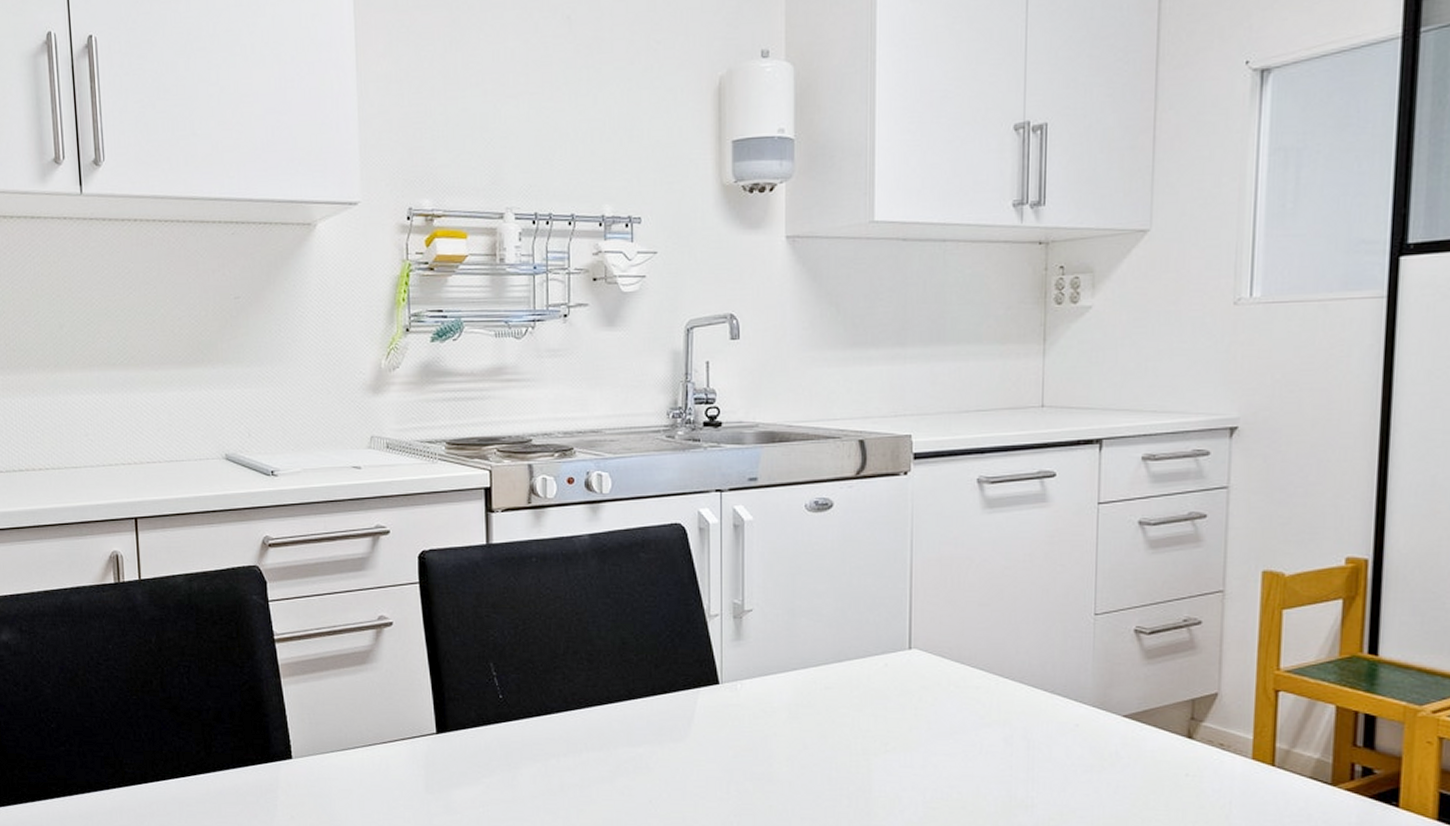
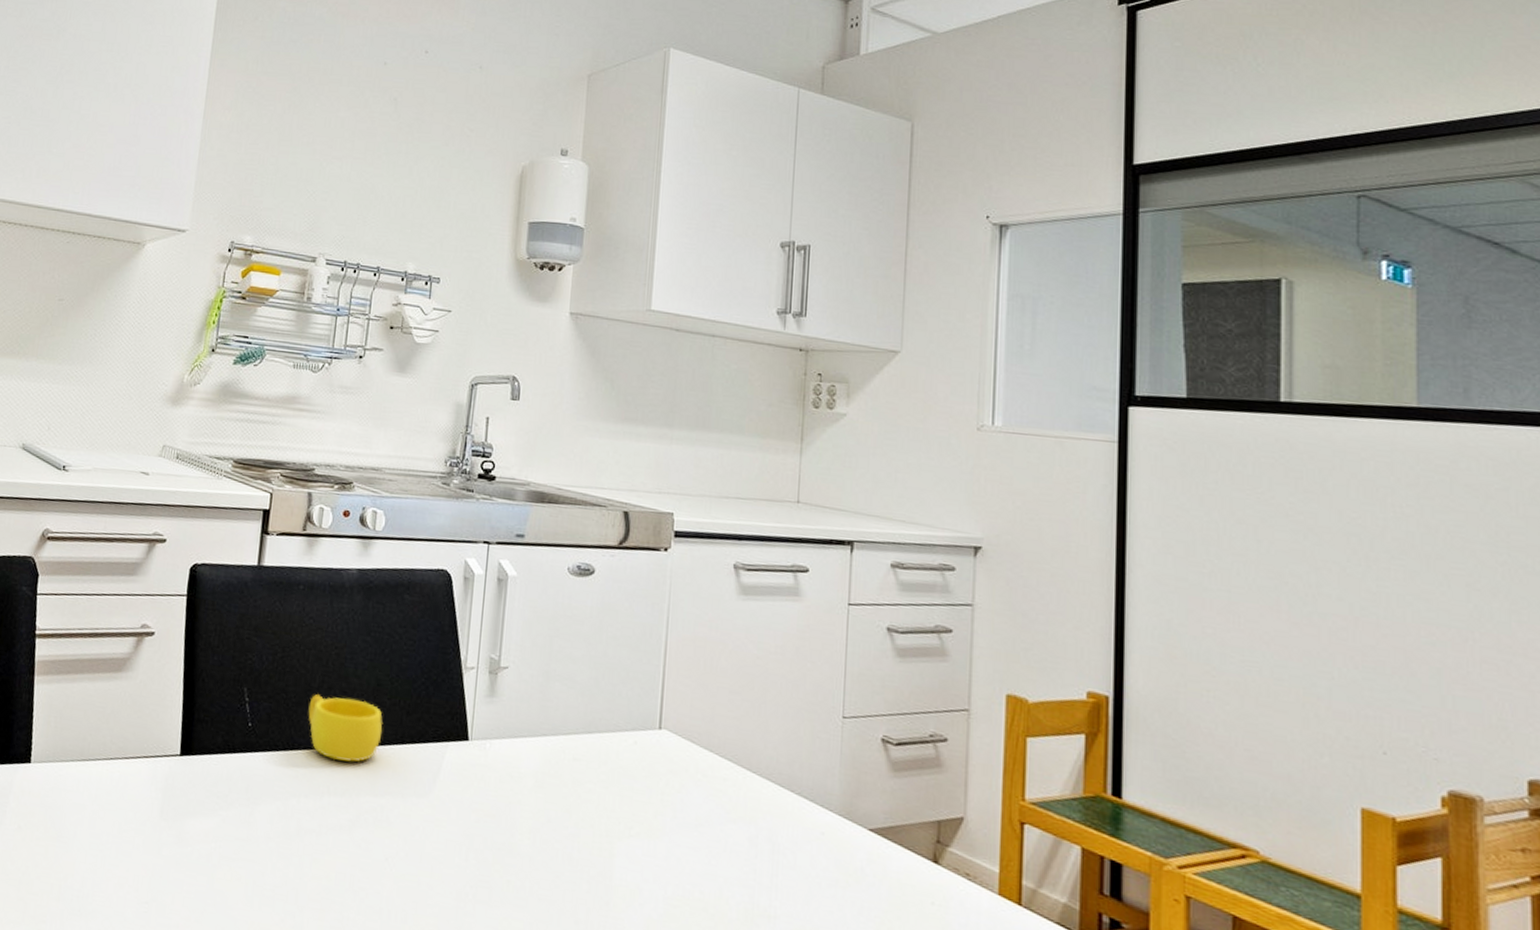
cup: none [556,659,633,719] -> present [308,694,383,762]

